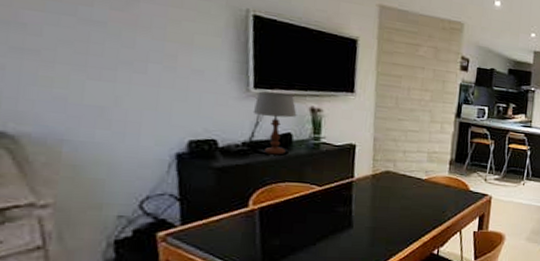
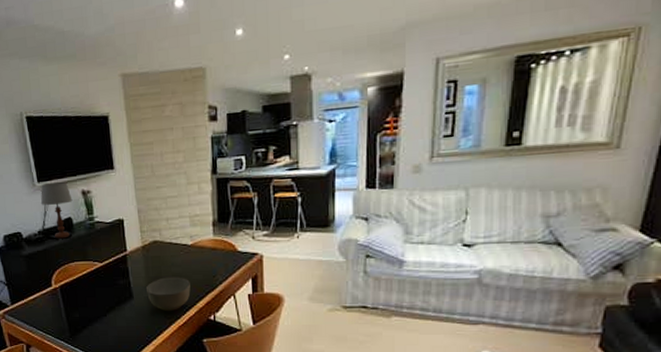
bowl: none [368,208,419,244] -> present [145,277,191,312]

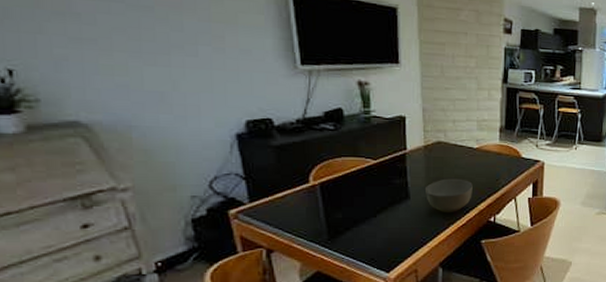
table lamp: present [40,181,73,239] -> none [302,67,345,131]

